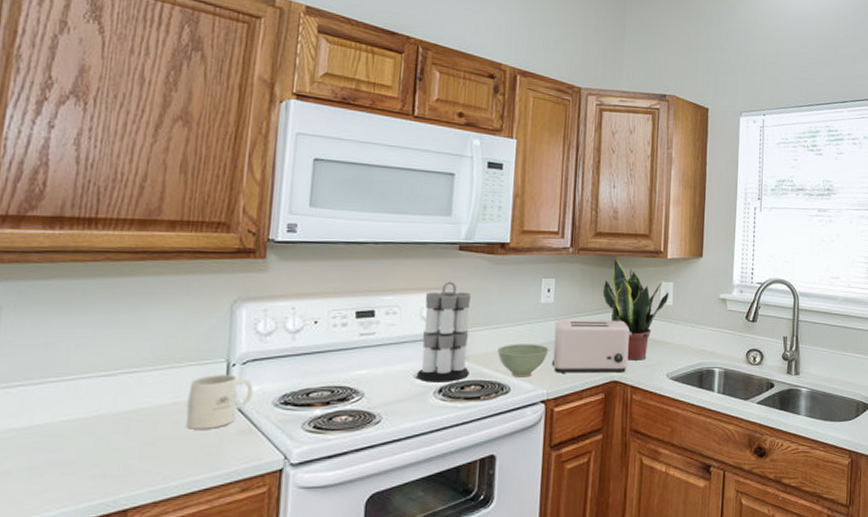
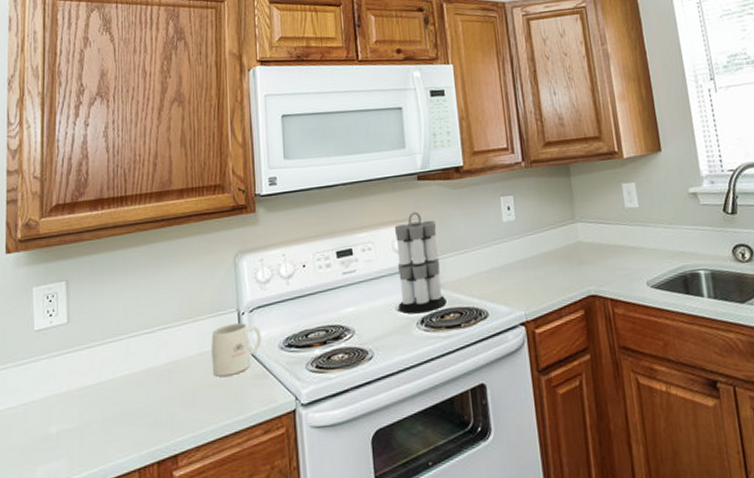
bowl: present [497,344,549,378] -> none [469,264,520,301]
toaster: present [551,319,632,373] -> none [520,229,603,293]
potted plant: present [602,258,669,361] -> none [562,165,633,272]

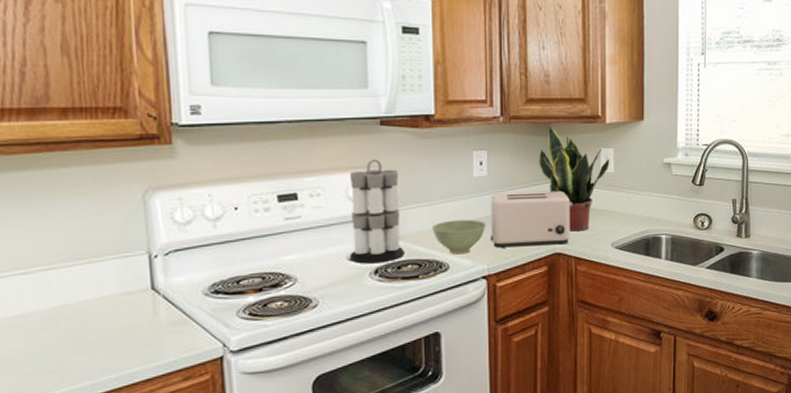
mug: present [211,323,262,377] -> none [112,266,180,323]
bowl: none [469,264,520,301] -> present [432,219,487,255]
toaster: none [520,229,603,293] -> present [490,190,573,248]
potted plant: none [562,165,633,272] -> present [538,125,610,232]

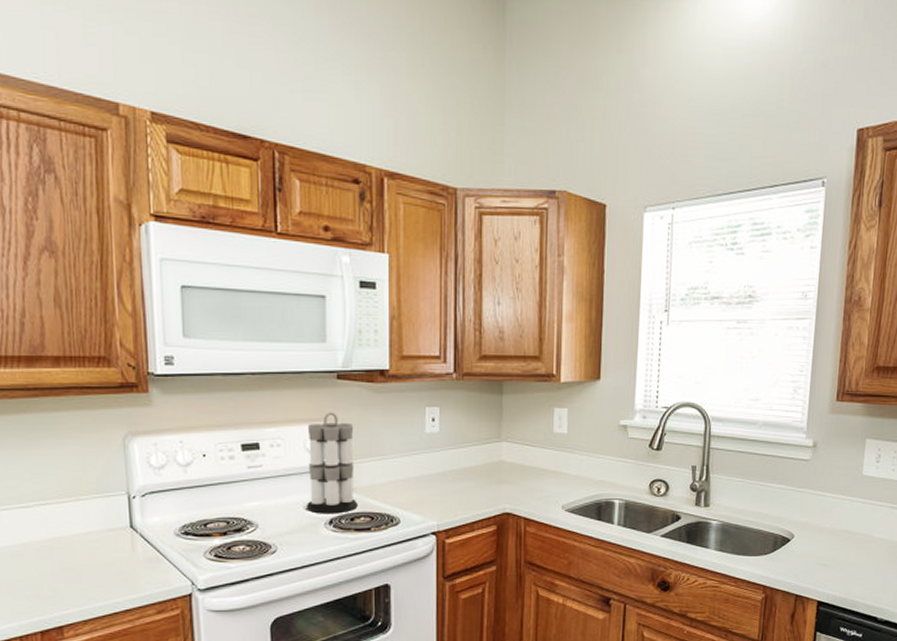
bowl: present [432,219,487,255] -> none [384,475,437,509]
toaster: present [490,190,573,248] -> none [440,449,524,505]
potted plant: present [538,125,610,232] -> none [490,383,563,492]

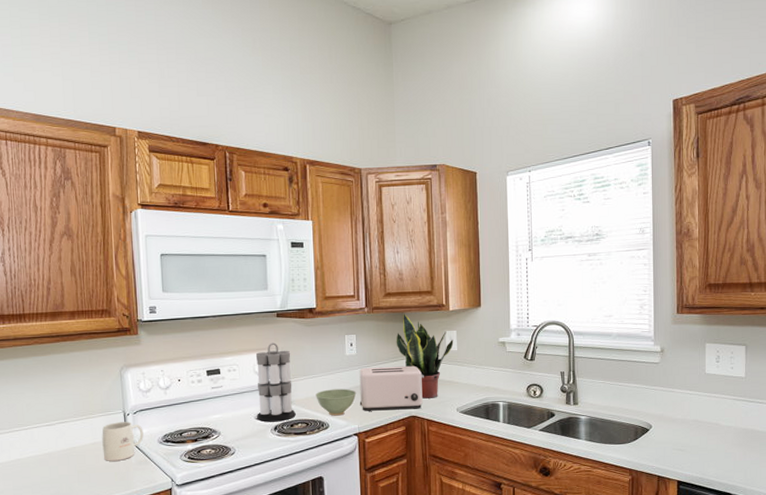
mug: none [97,507,155,557] -> present [102,422,144,461]
bowl: none [384,475,437,509] -> present [316,388,357,416]
toaster: none [440,449,524,505] -> present [359,365,424,411]
potted plant: none [490,383,563,492] -> present [396,313,454,399]

